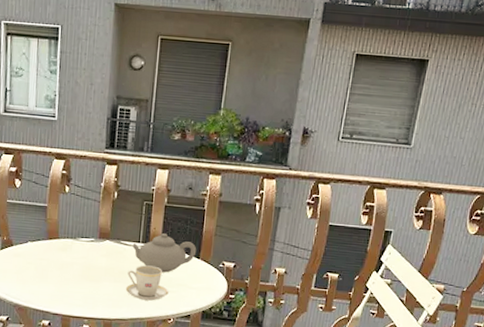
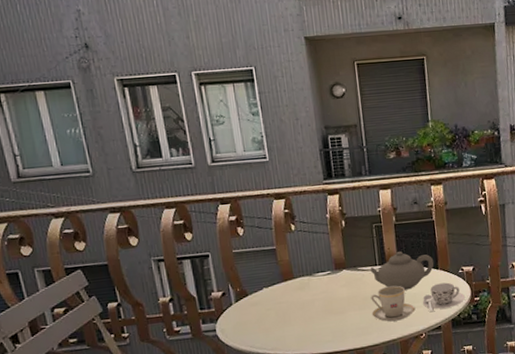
teacup: none [177,273,220,300] -> present [423,282,465,312]

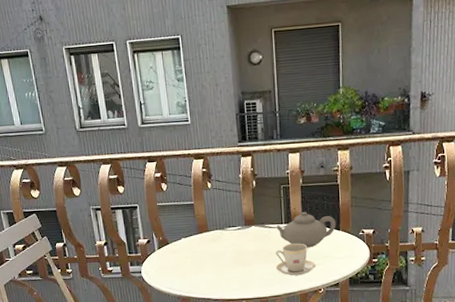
teacup: present [423,282,465,312] -> none [323,243,364,270]

